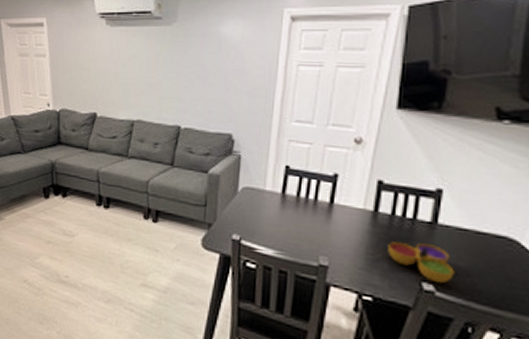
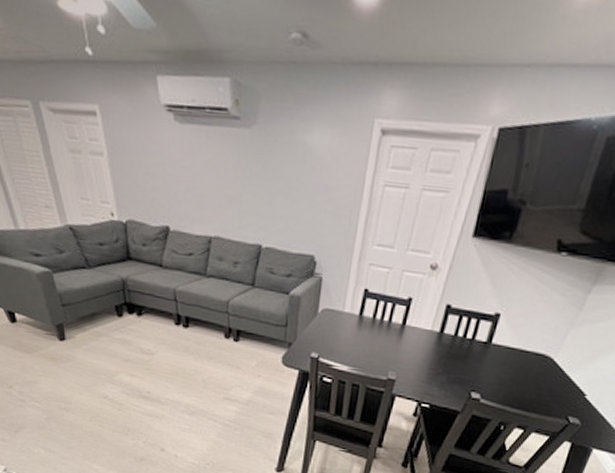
decorative bowl: present [388,242,455,284] -> none [447,359,499,393]

